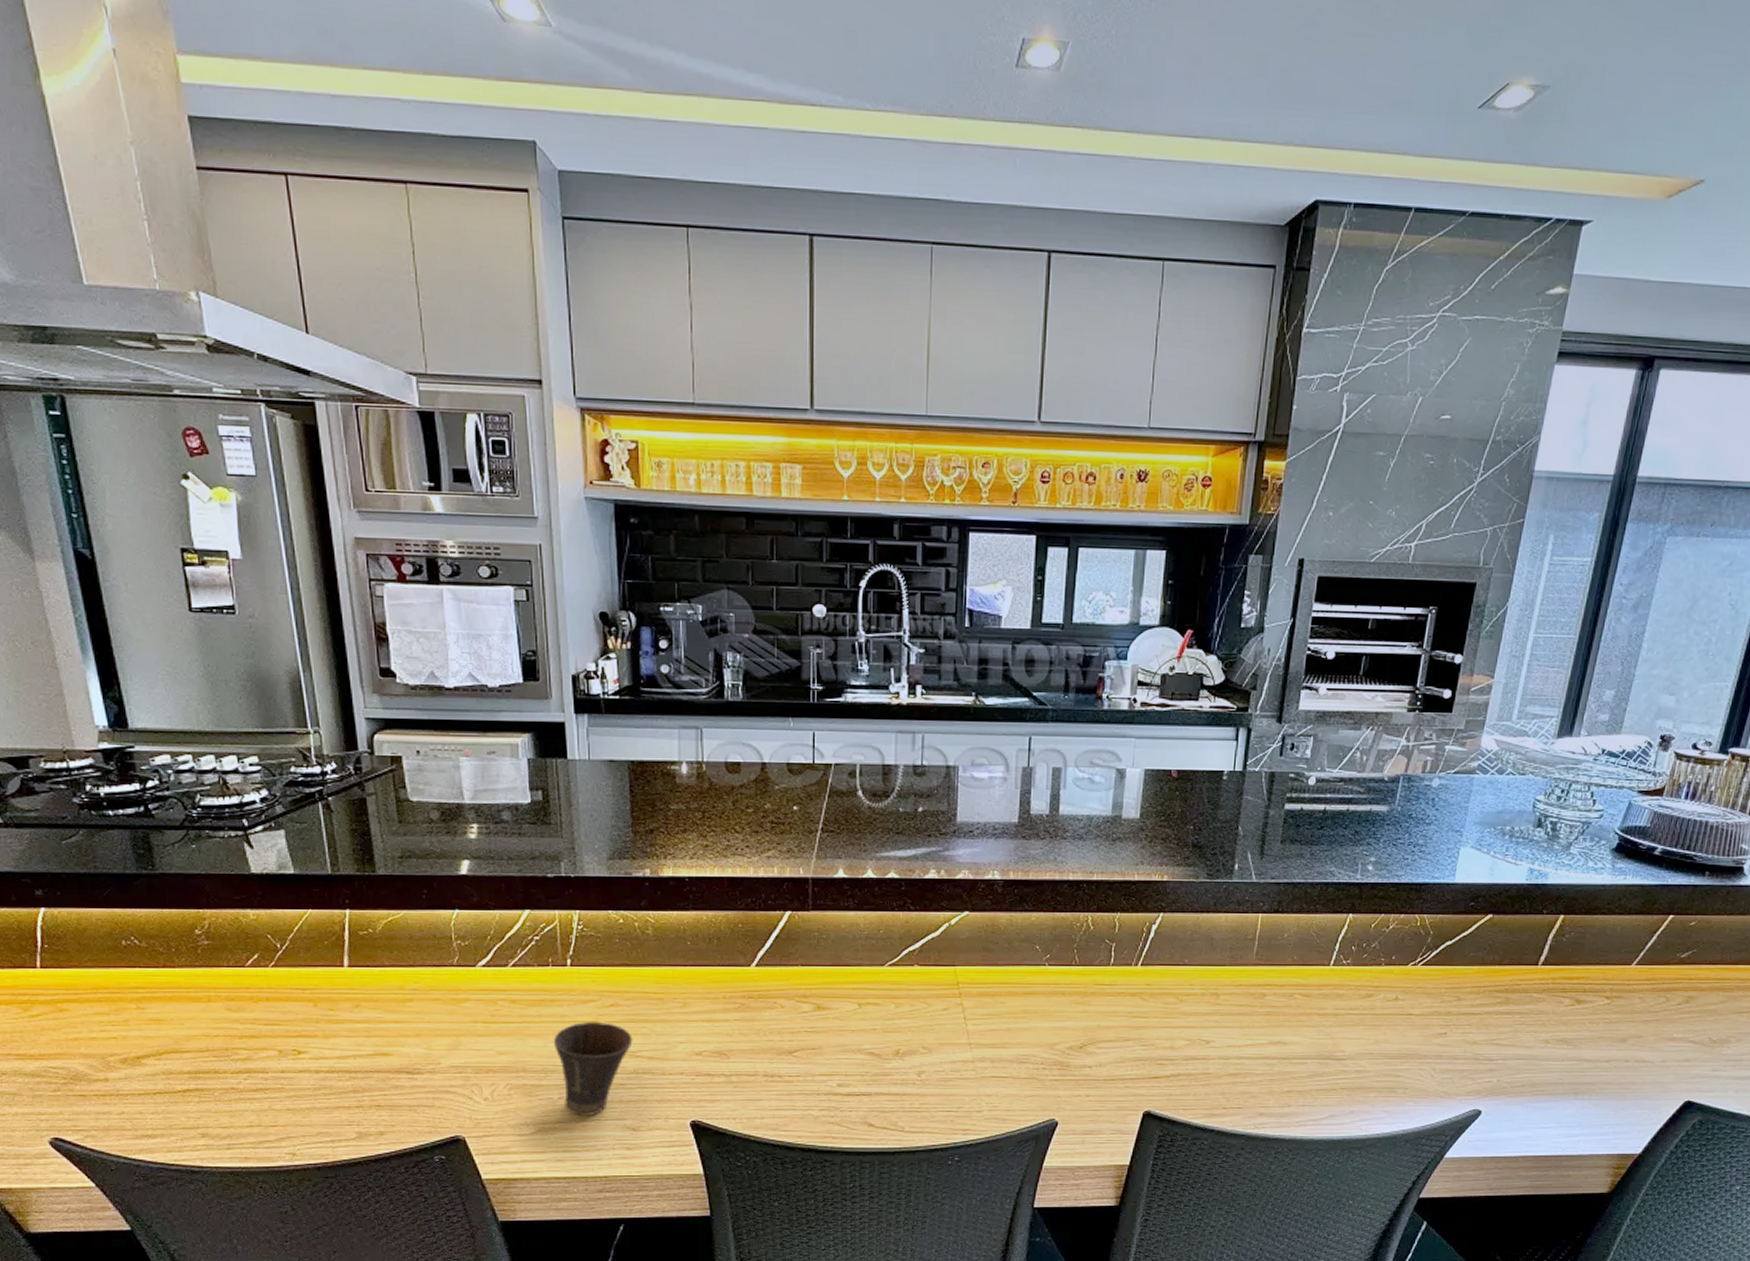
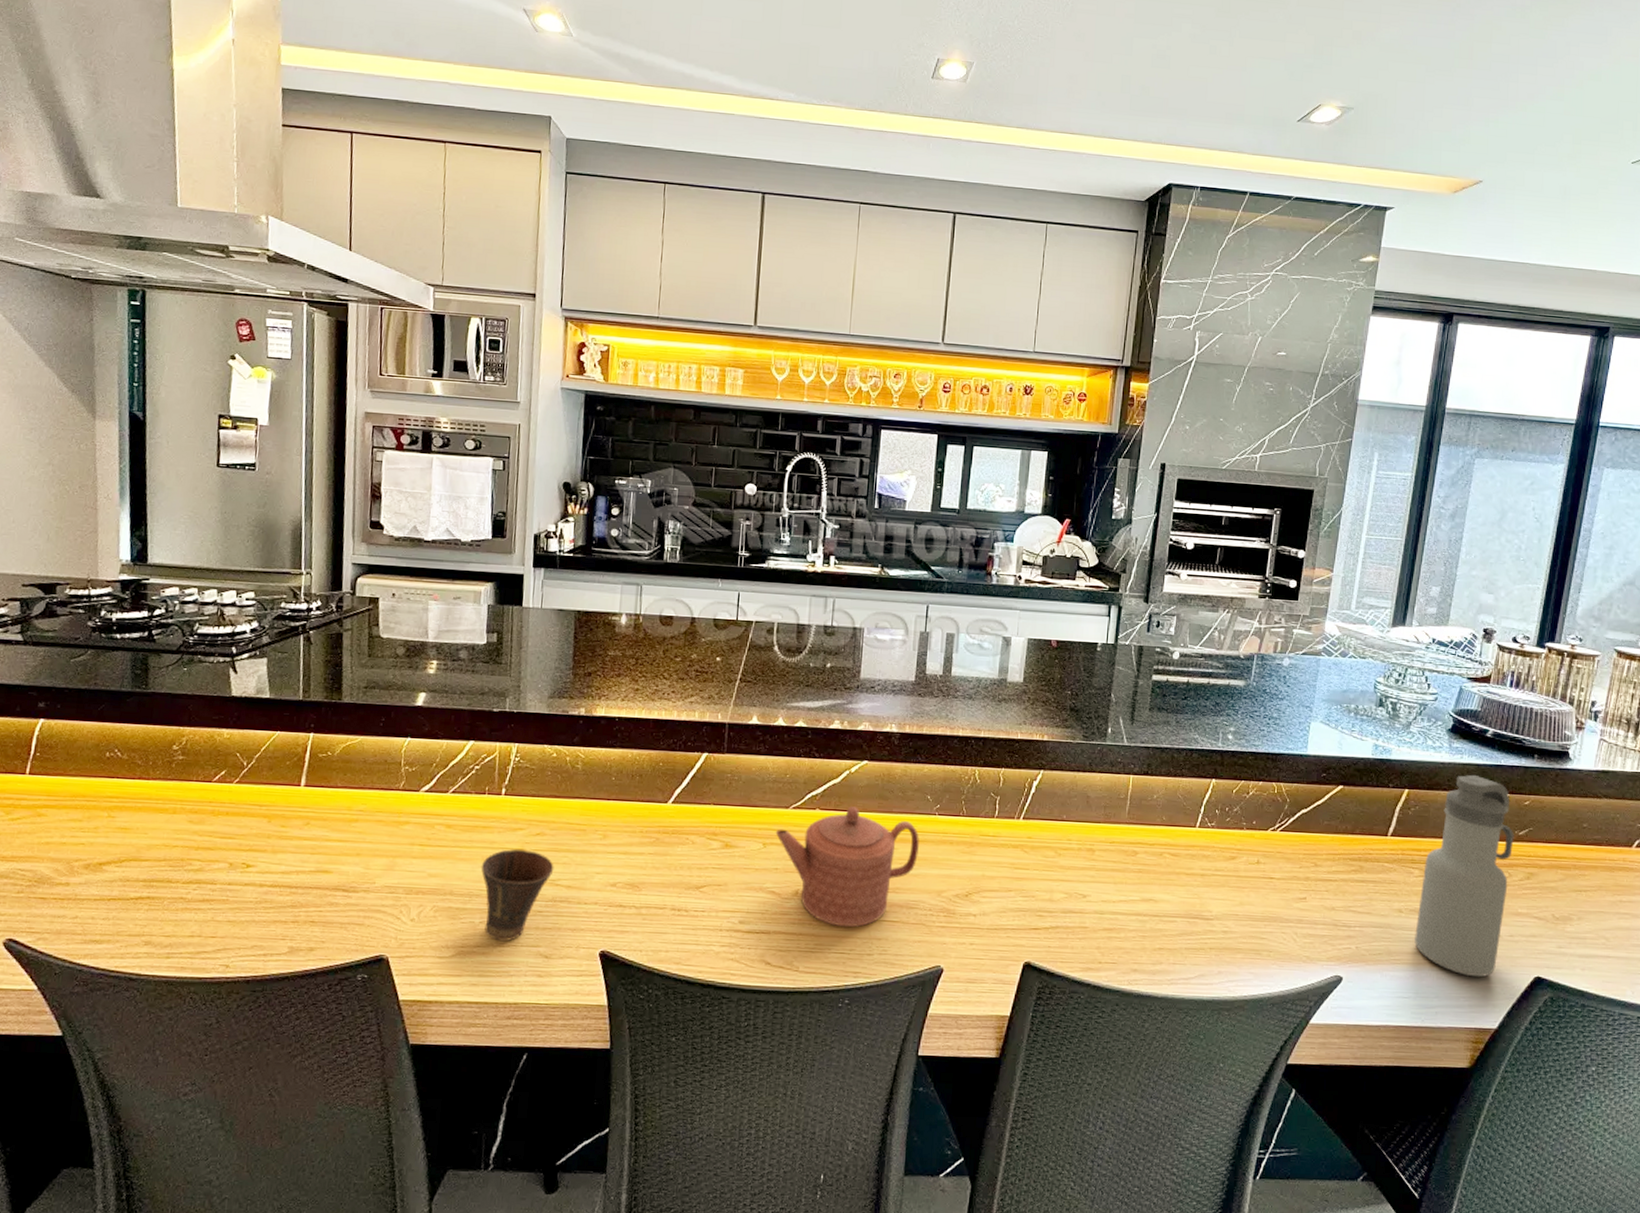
teapot: none [871,961,1028,1085] -> present [775,806,919,928]
water bottle: none [1560,896,1676,1104] -> present [1414,774,1514,978]

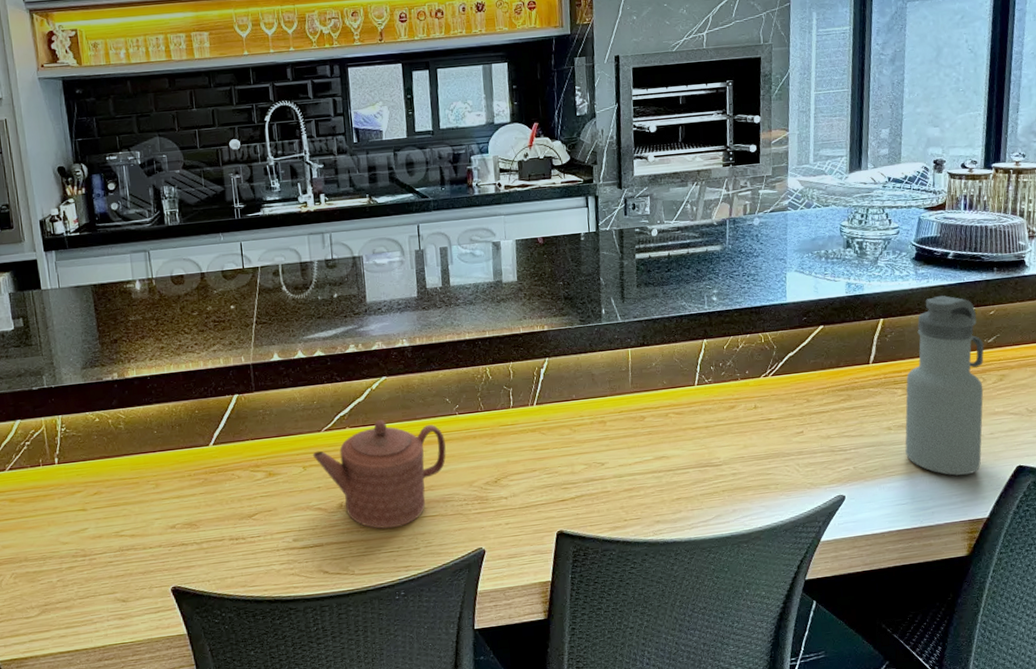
cup: present [481,848,554,942] -> none [48,509,116,595]

